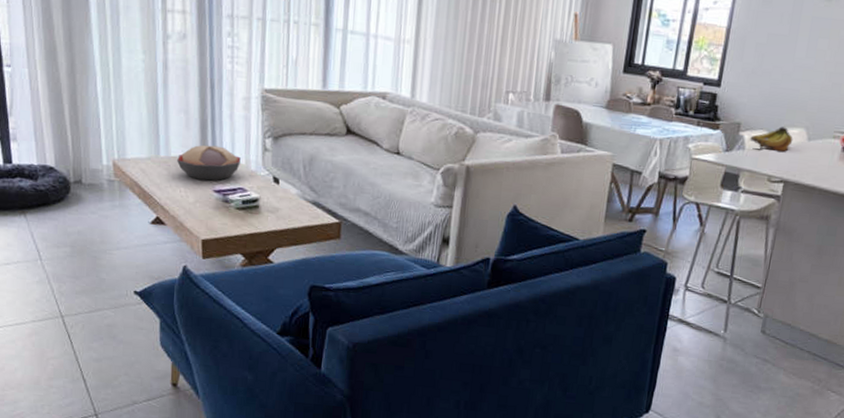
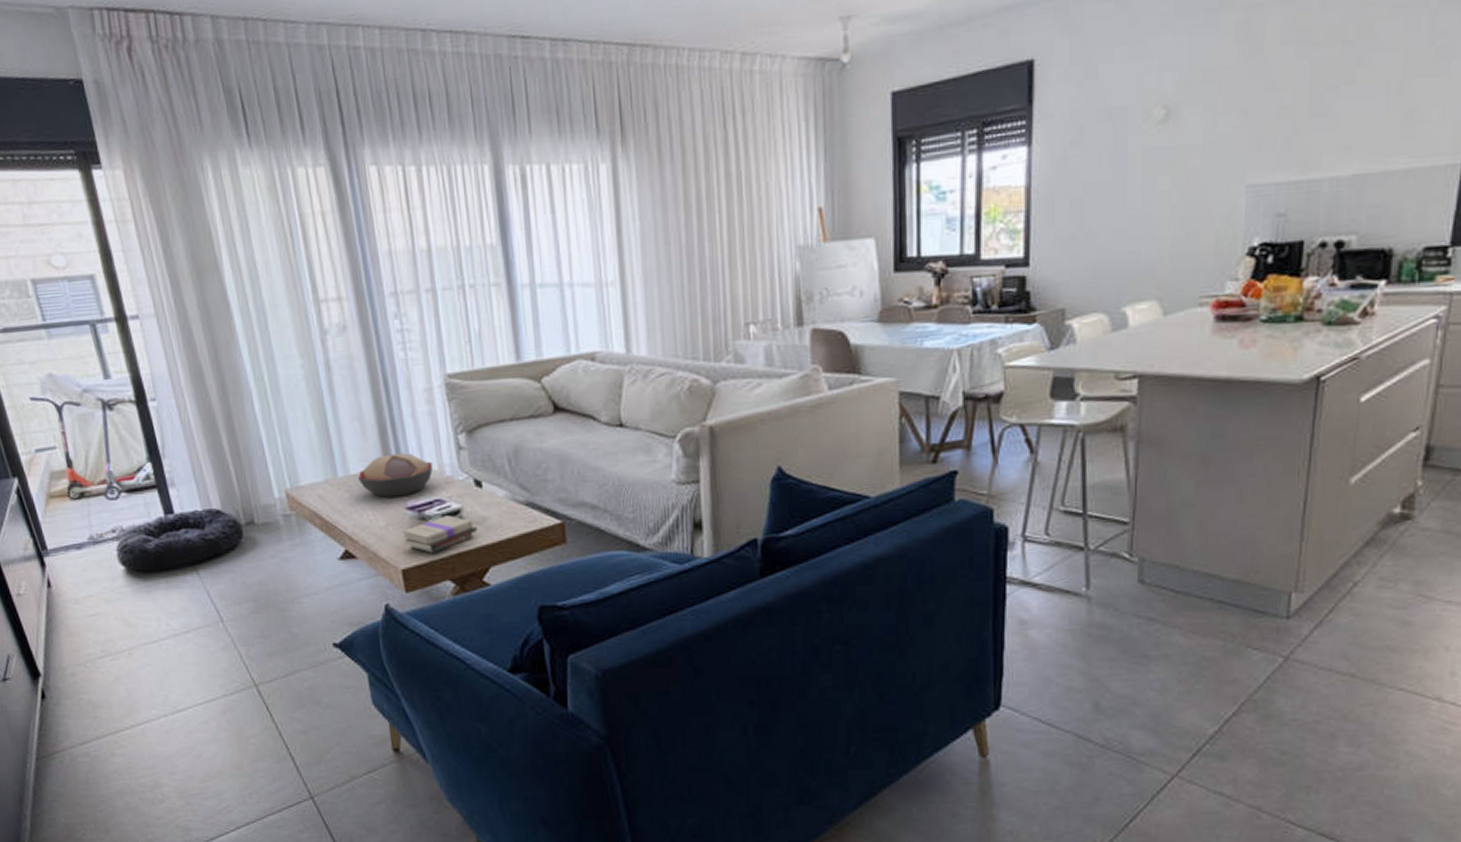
books: none [207,202,270,231] -> present [402,515,477,553]
fruit: present [750,126,793,153] -> none [1081,303,1142,339]

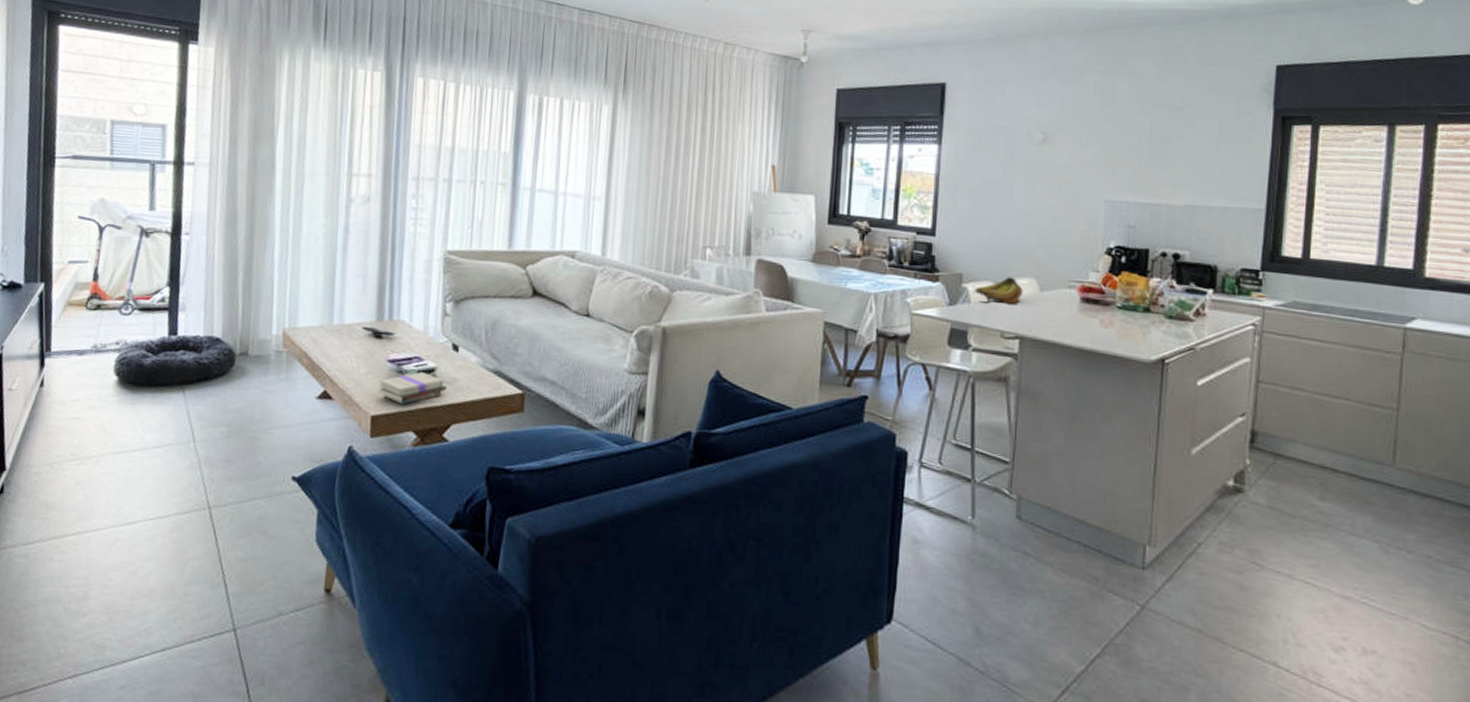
decorative bowl: present [358,453,433,499] -> none [351,310,419,350]
fruit: none [1081,303,1142,339] -> present [975,277,1023,305]

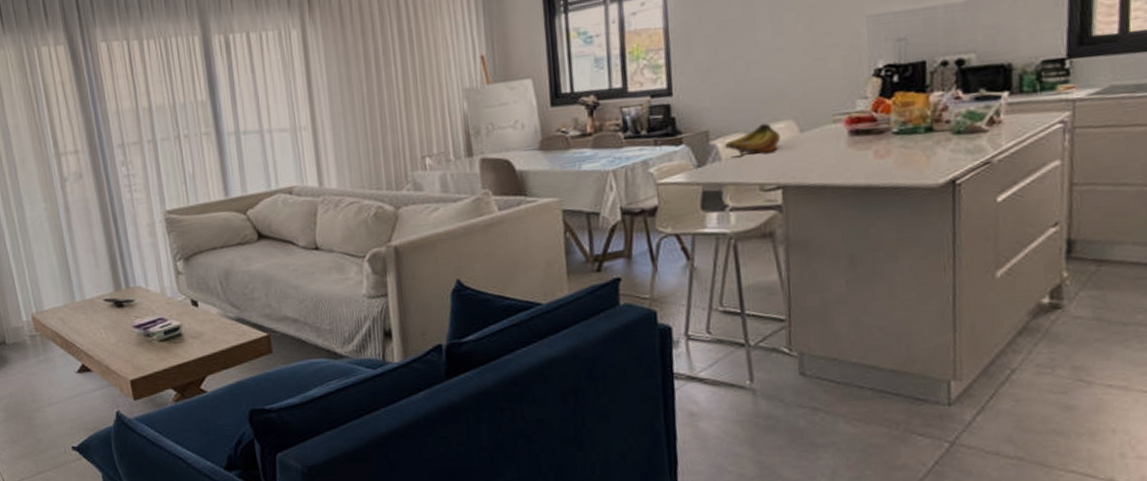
books: present [378,372,447,405] -> none [130,332,195,365]

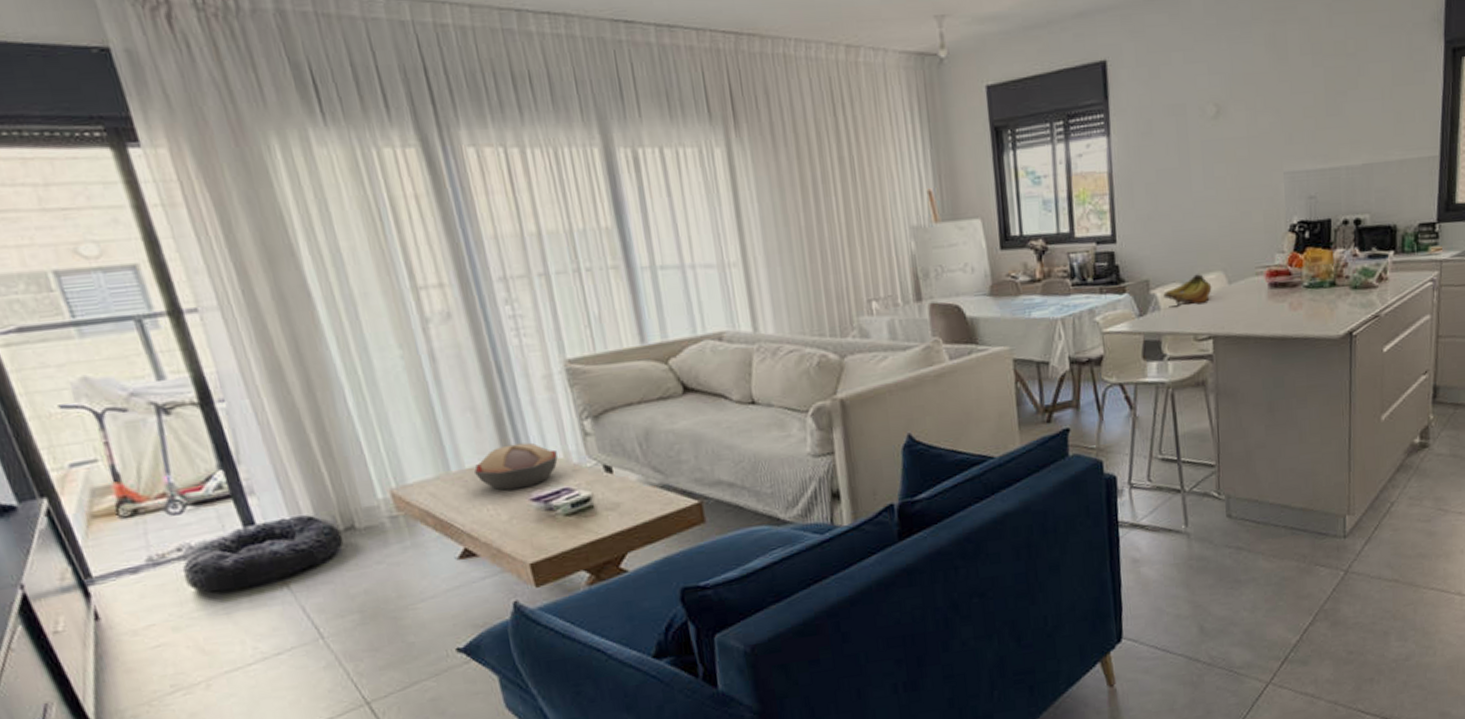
decorative bowl: none [93,279,156,319] -> present [474,442,558,491]

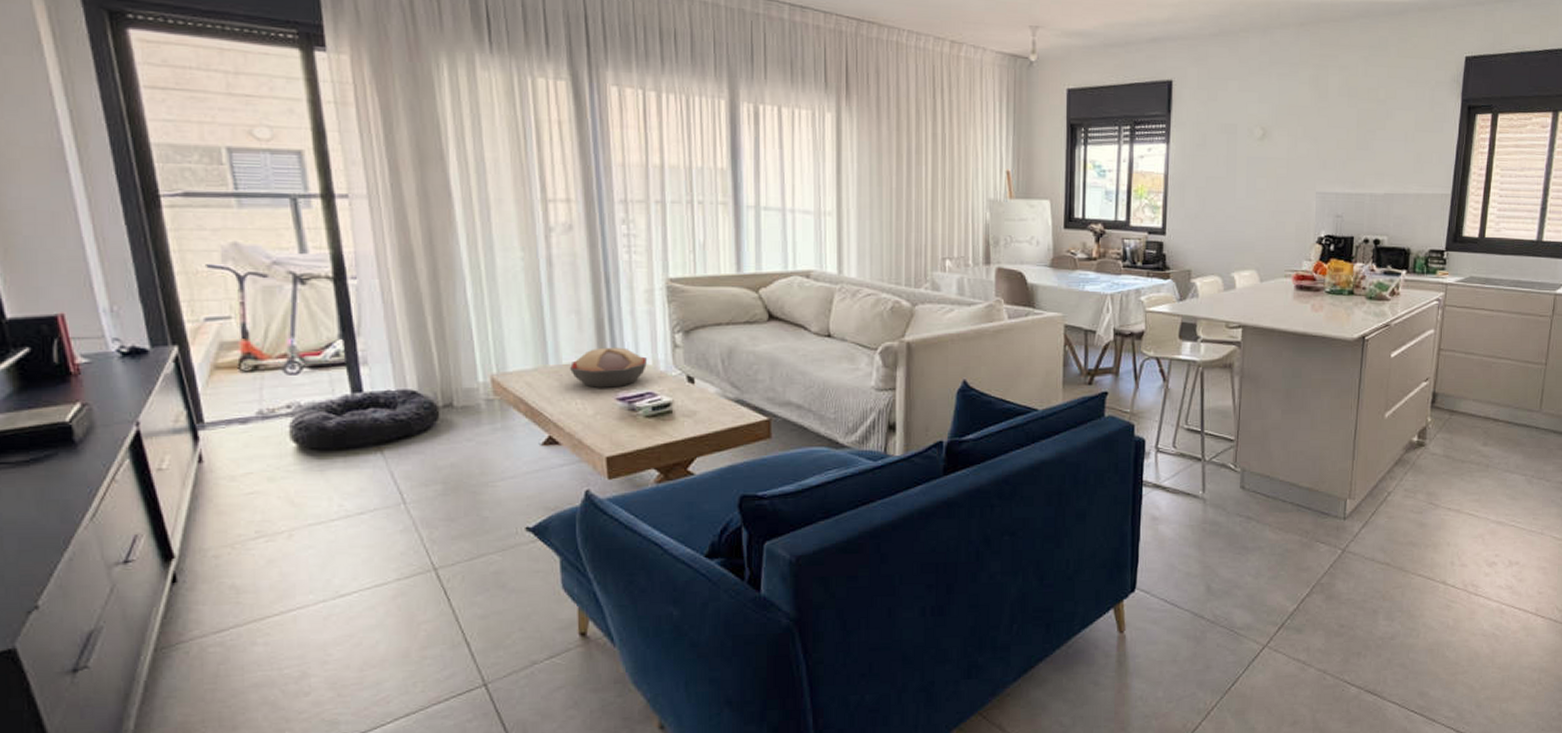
fruit: present [1163,274,1212,305] -> none [1202,270,1245,297]

